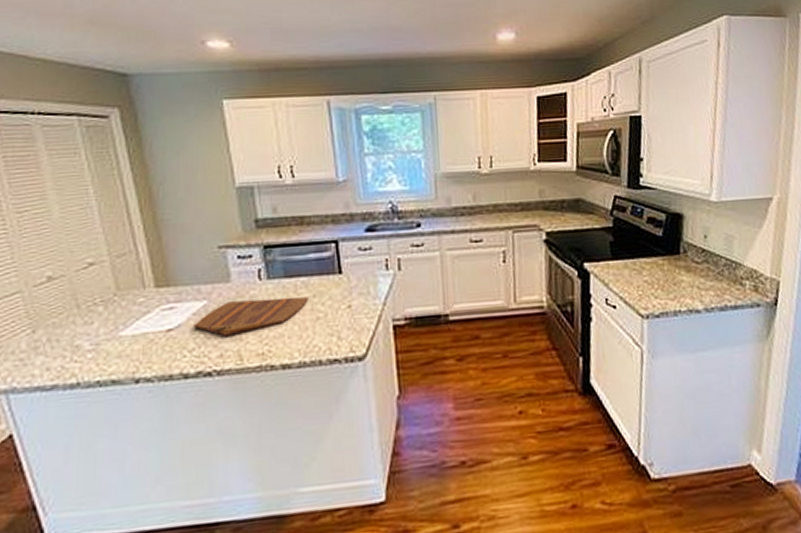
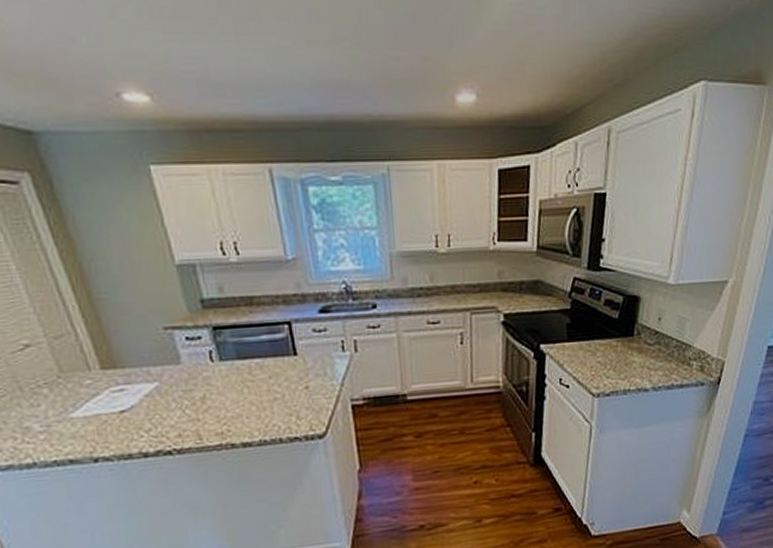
cutting board: present [193,297,308,336] -> none [147,378,264,417]

